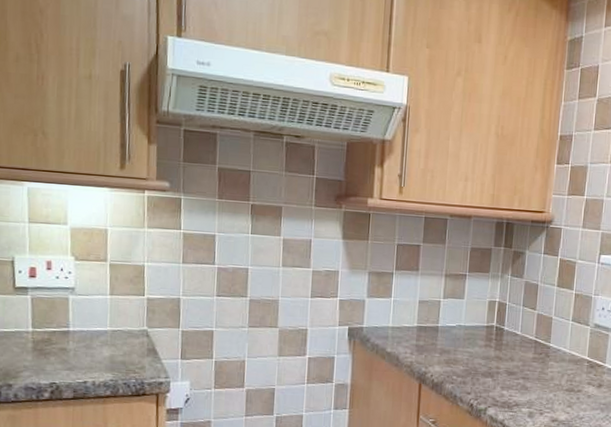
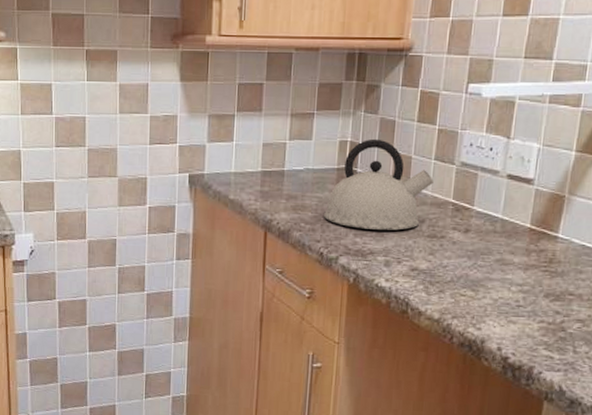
kettle: none [474,300,571,385] -> present [324,138,434,231]

